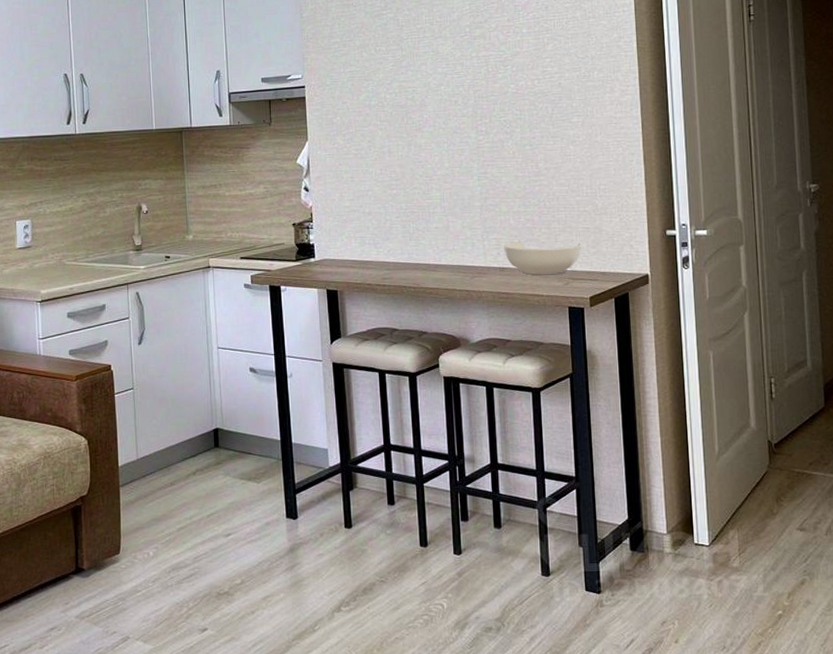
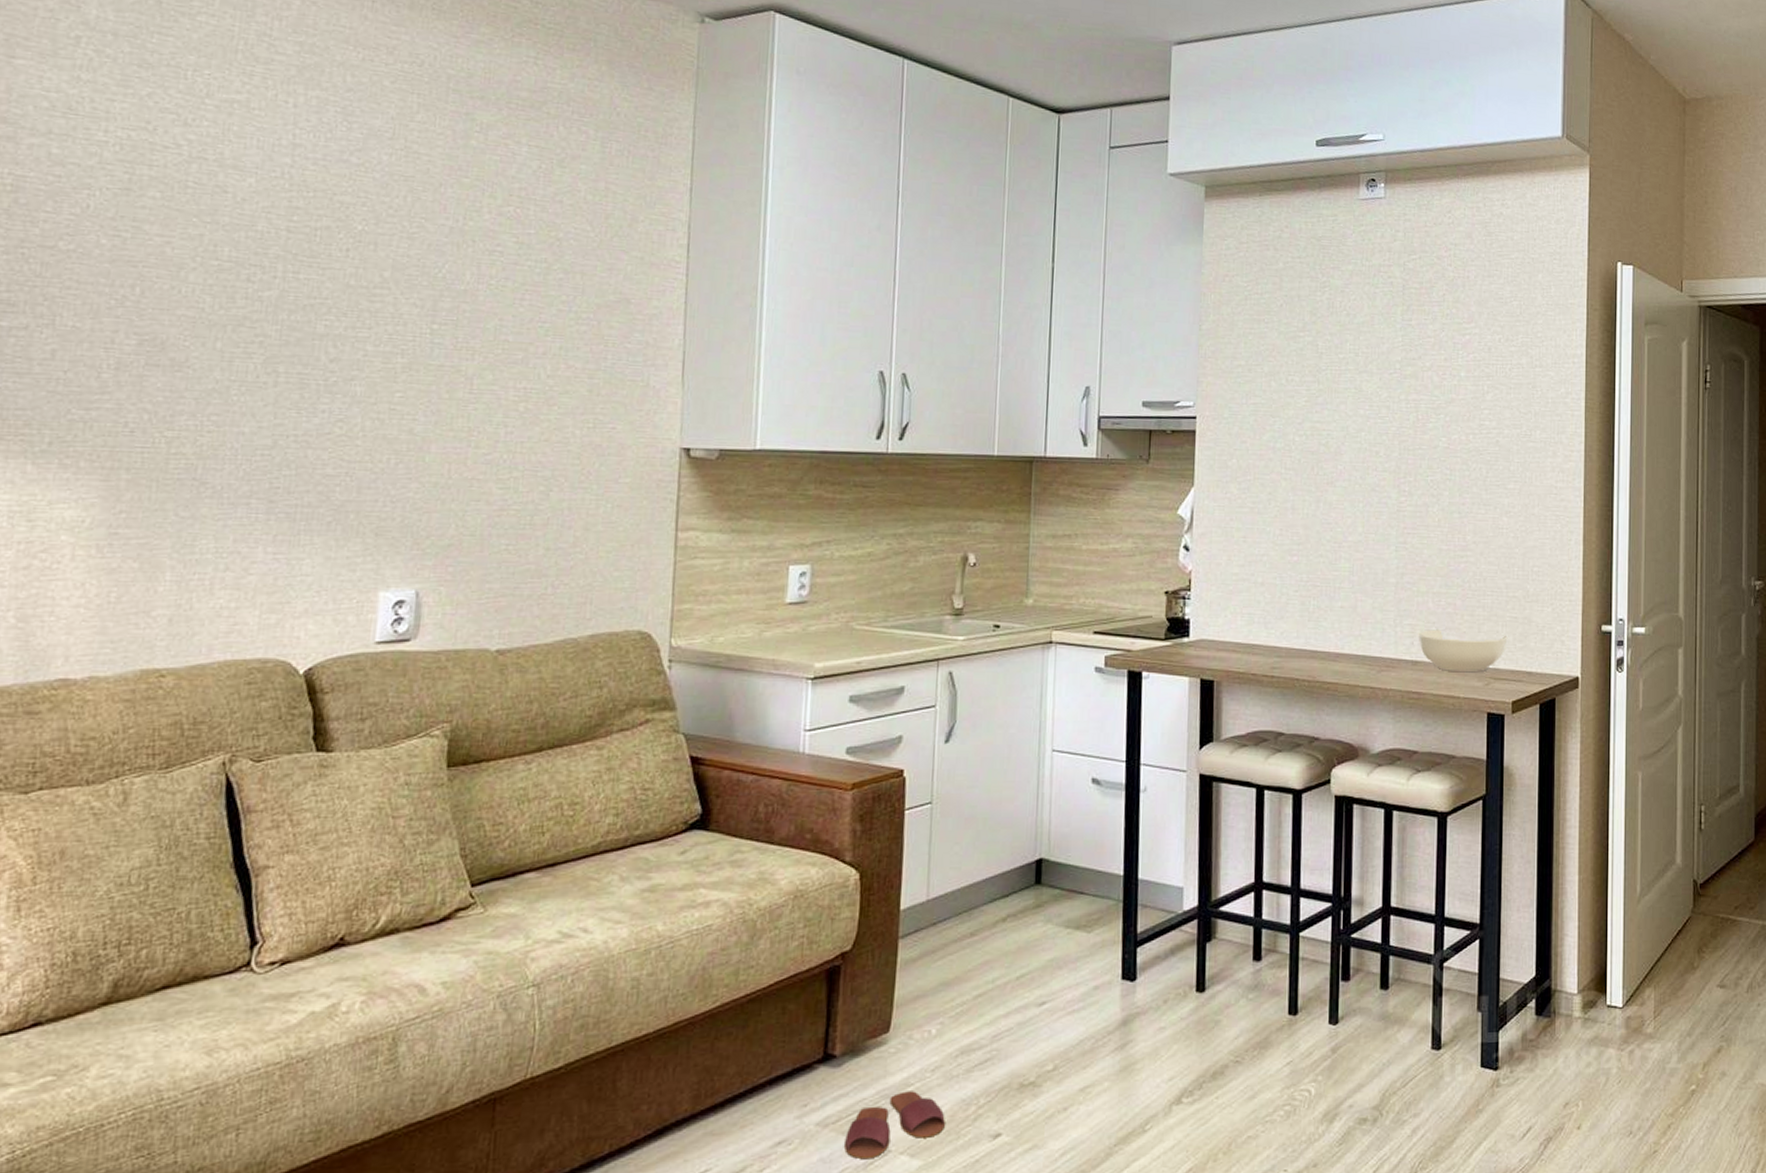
slippers: none [97,596,166,643] -> present [844,1091,945,1160]

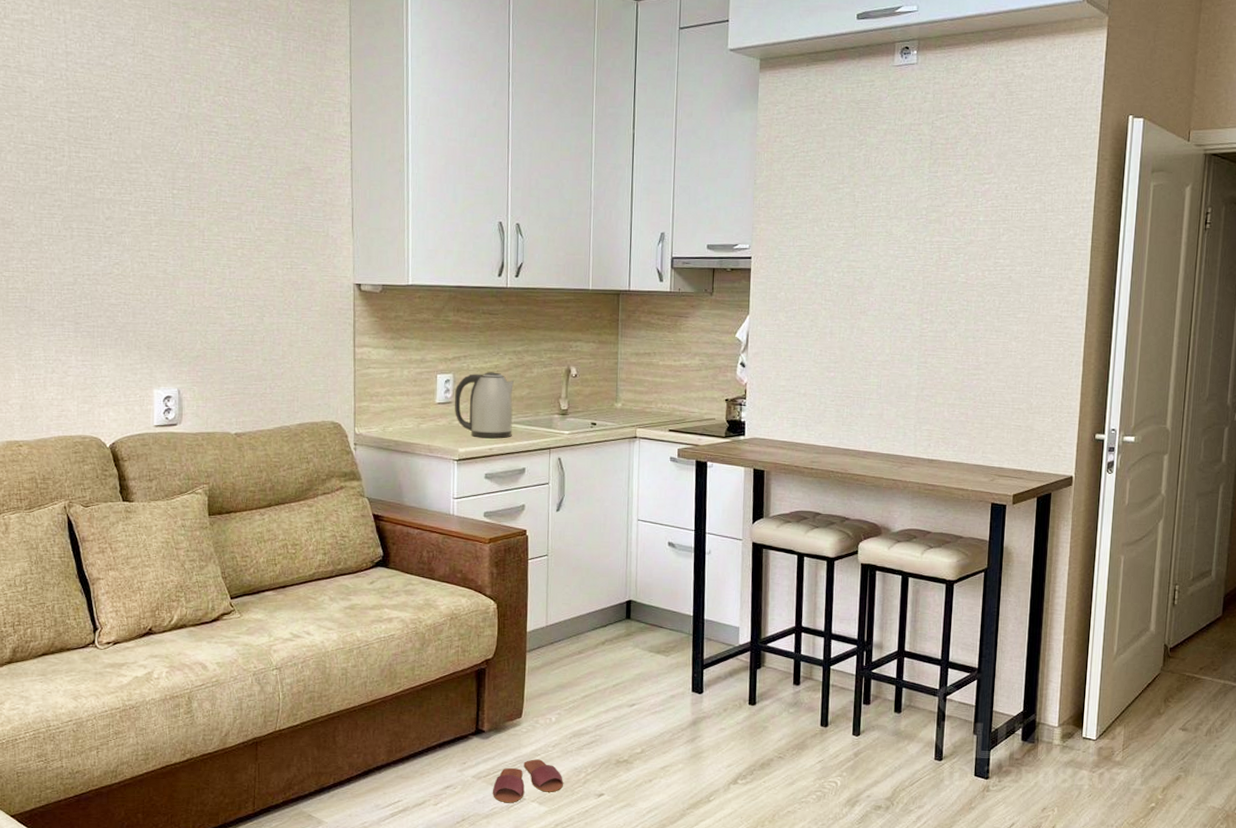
kettle: none [810,561,892,649] -> present [454,372,514,439]
bowl: present [1418,629,1508,673] -> none [934,434,1012,470]

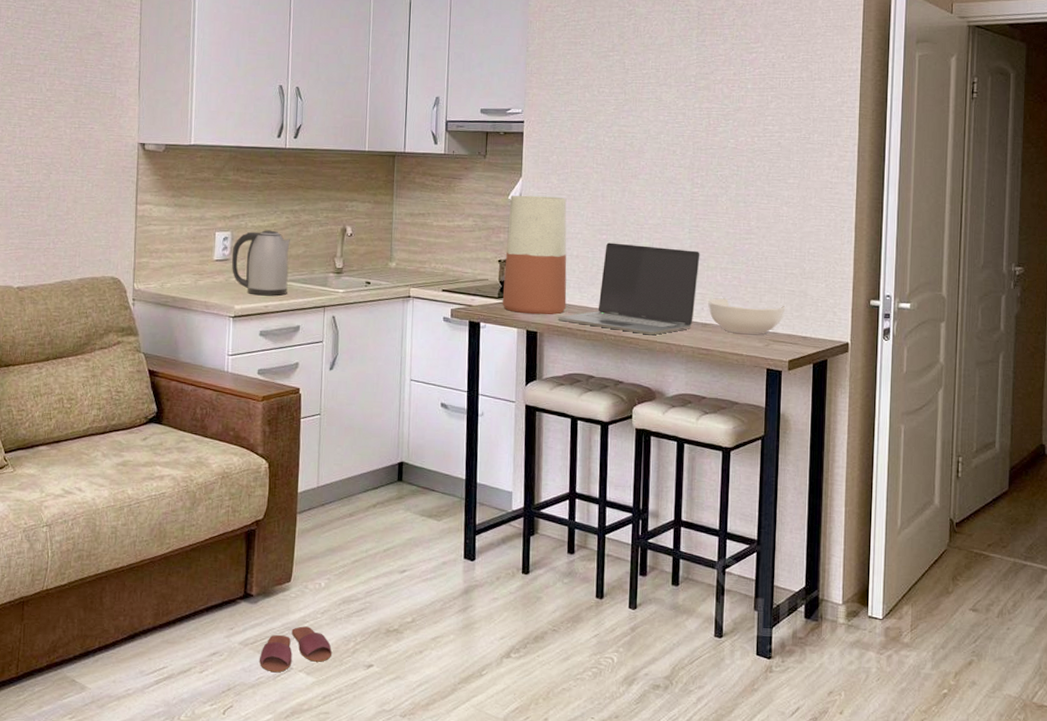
vase: none [729,333,795,454] -> present [502,195,567,315]
laptop: none [785,380,928,472] -> present [558,242,700,335]
bowl: none [934,434,1012,470] -> present [707,298,786,335]

